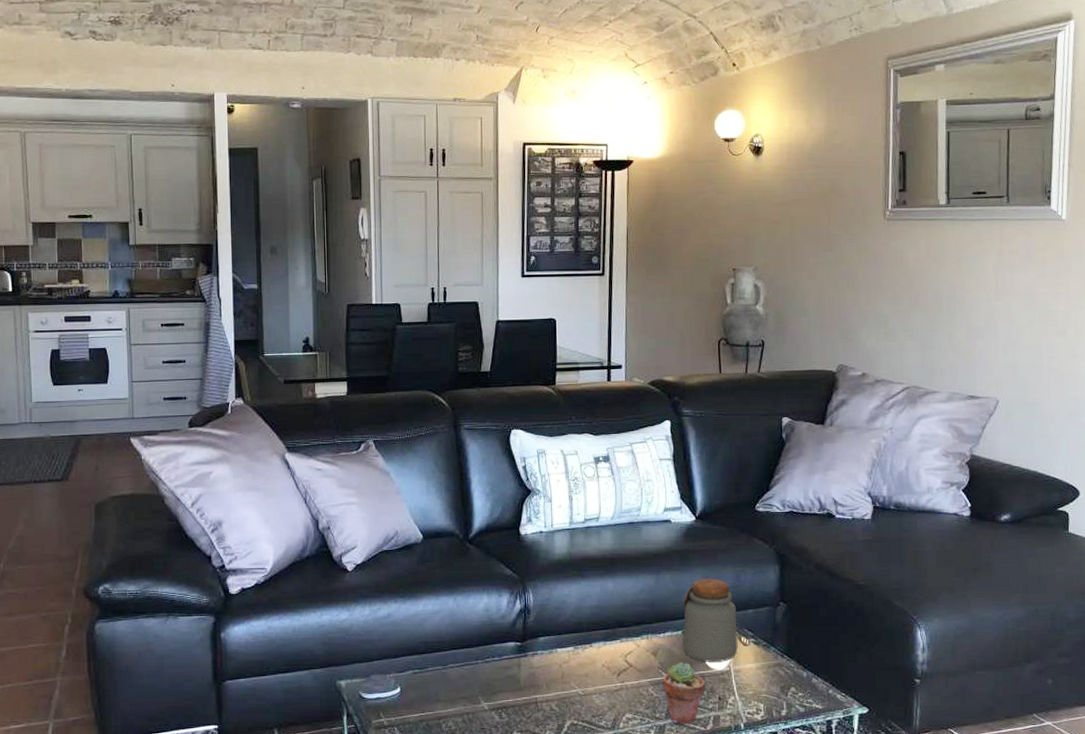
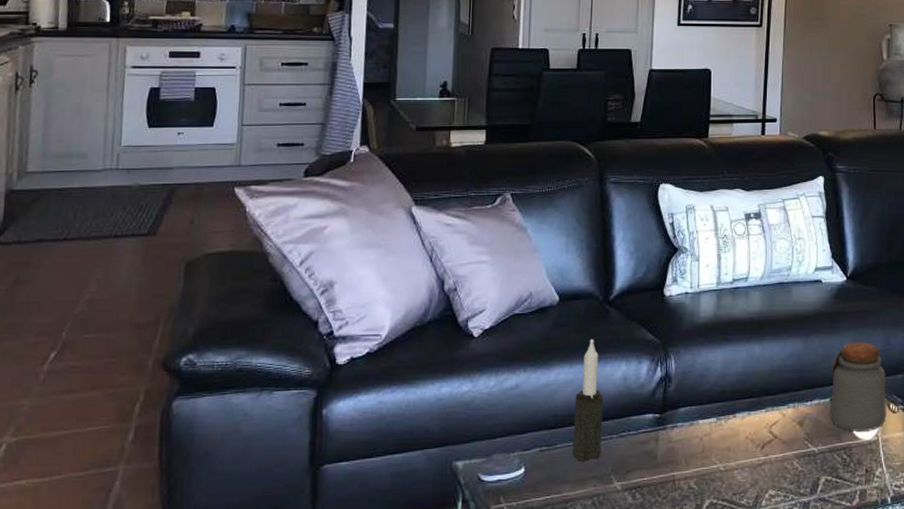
candle: none [442,573,469,683] -> present [572,339,604,461]
potted succulent: present [662,662,706,723] -> none [808,431,853,499]

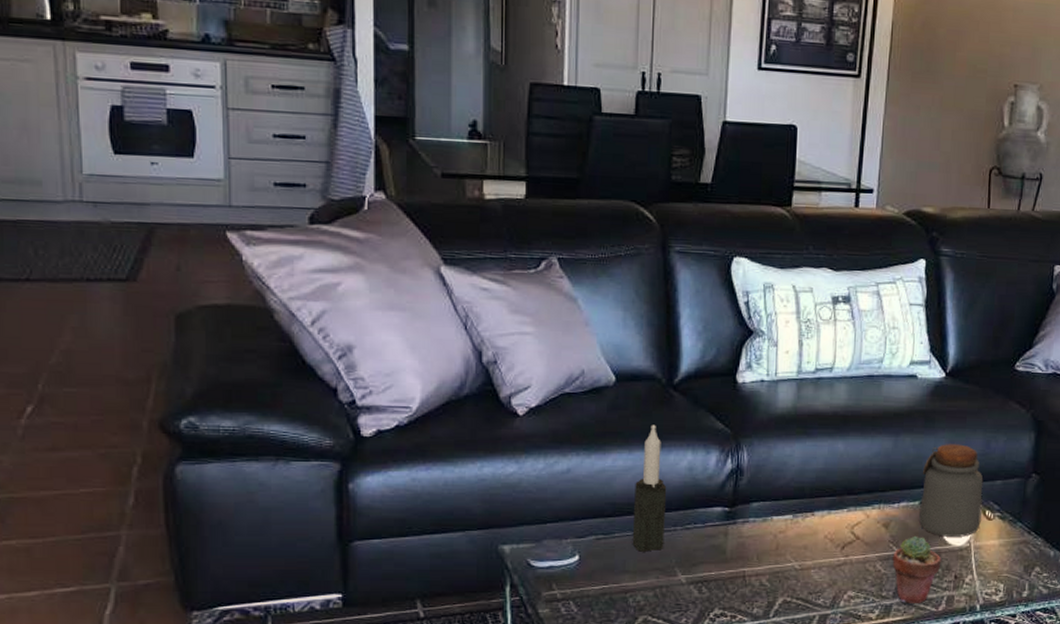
potted succulent: none [808,431,853,499] -> present [892,535,942,603]

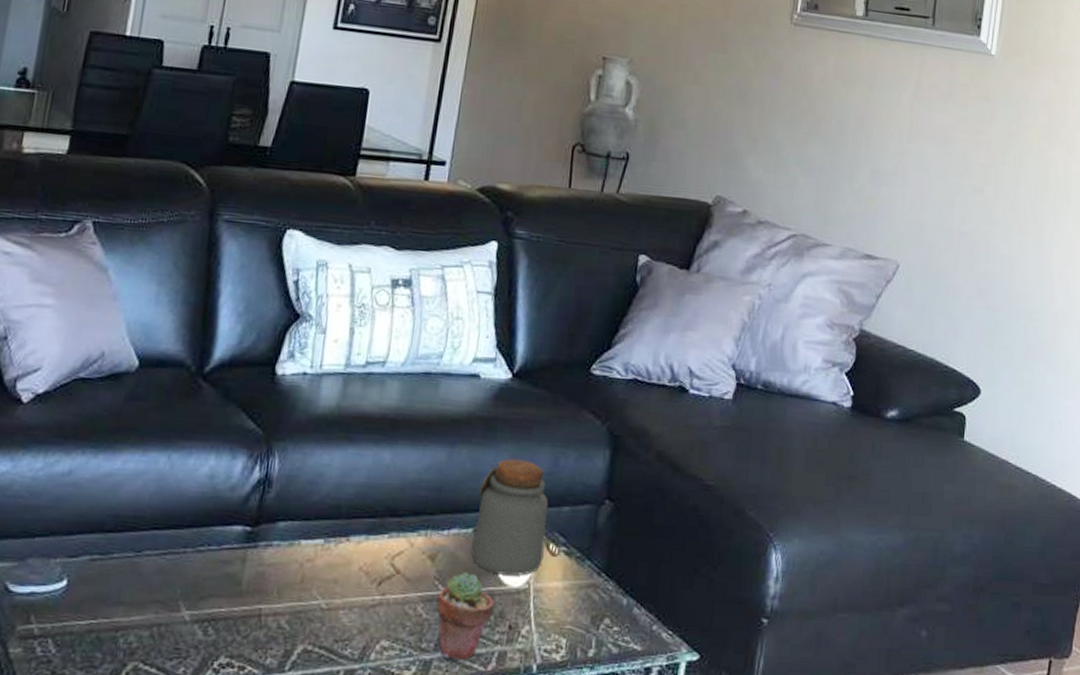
candle: present [632,424,667,552] -> none [132,420,182,579]

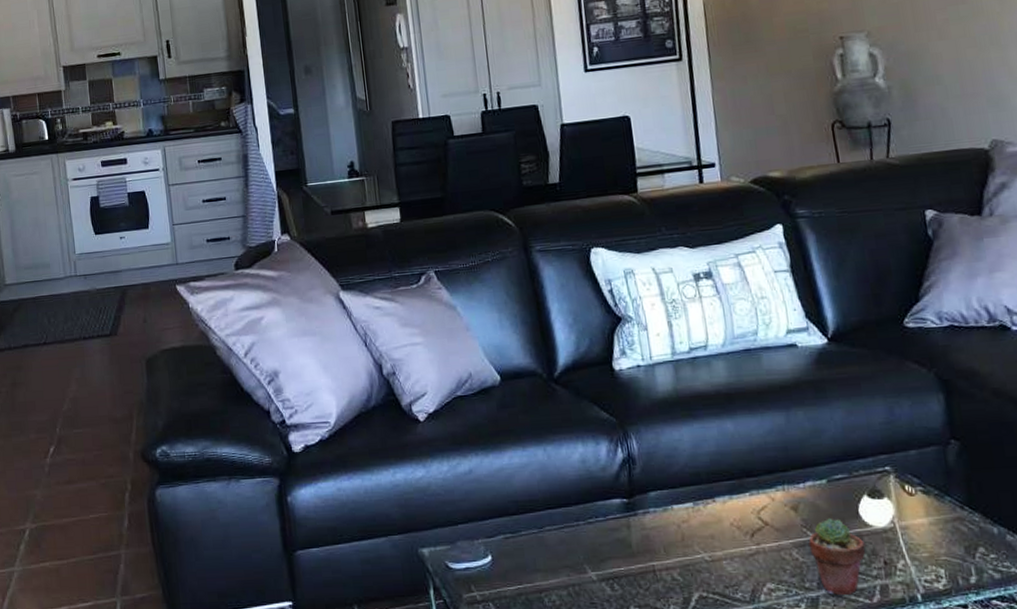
jar: present [471,459,549,576] -> none [823,413,902,518]

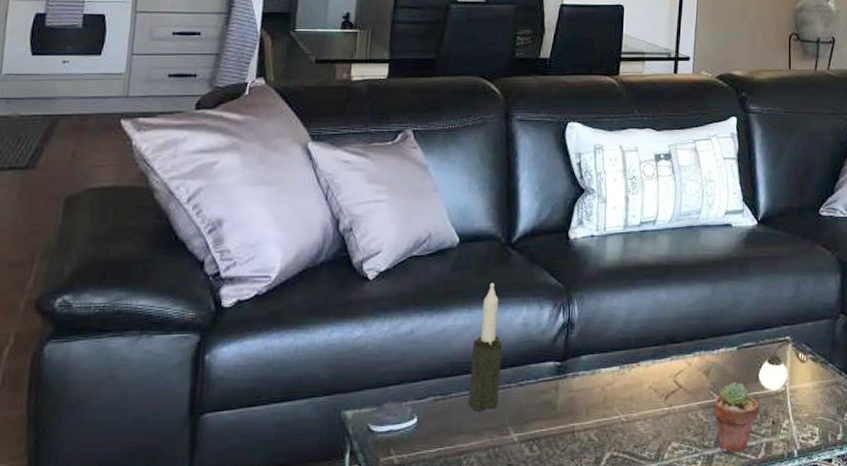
candle: none [533,419,570,549] -> present [468,283,503,411]

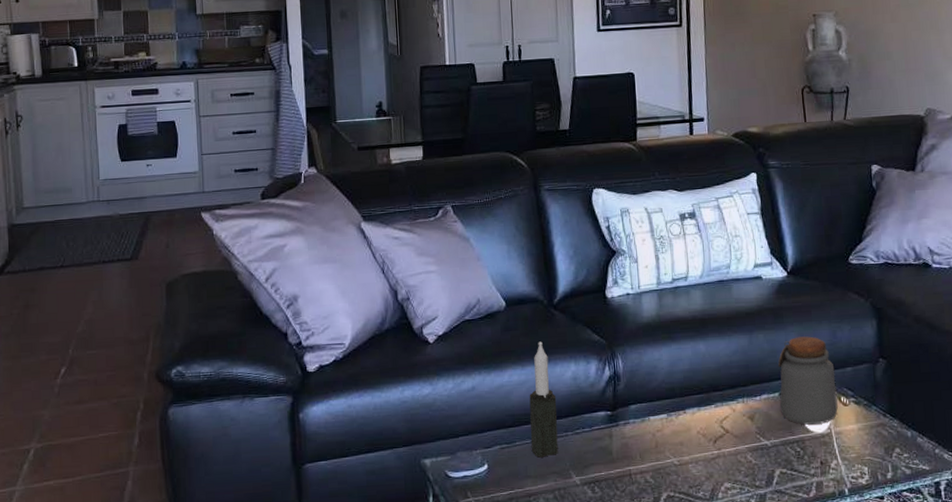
potted succulent: present [713,381,759,452] -> none [761,425,806,491]
jar: none [737,288,796,382] -> present [778,336,838,425]

